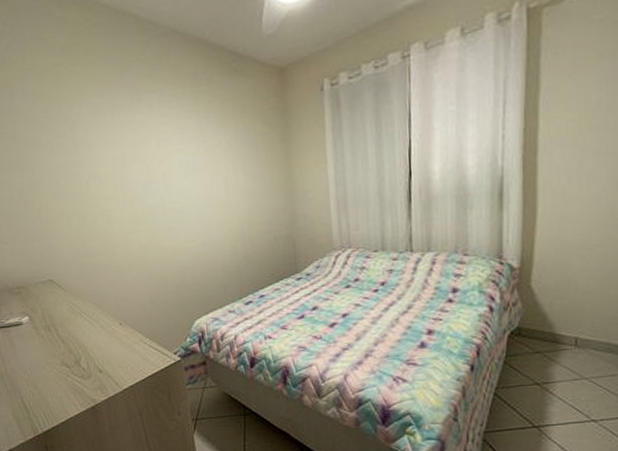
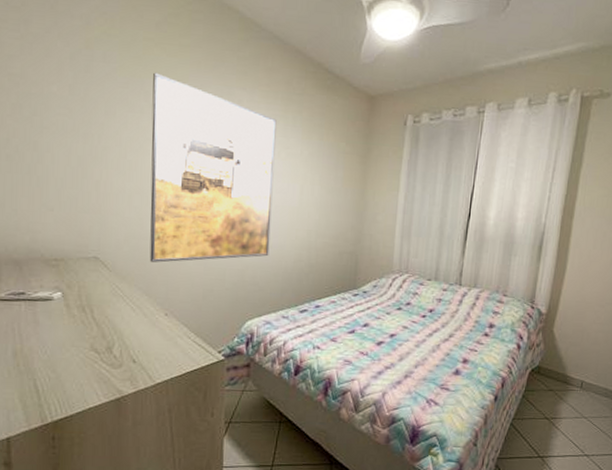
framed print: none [67,95,205,277] -> present [149,72,277,263]

